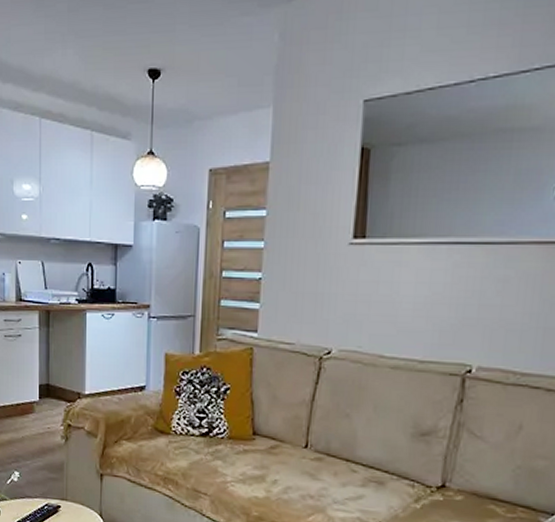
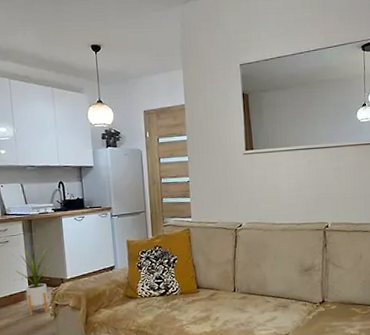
house plant: none [23,343,70,434] -> present [11,245,51,315]

